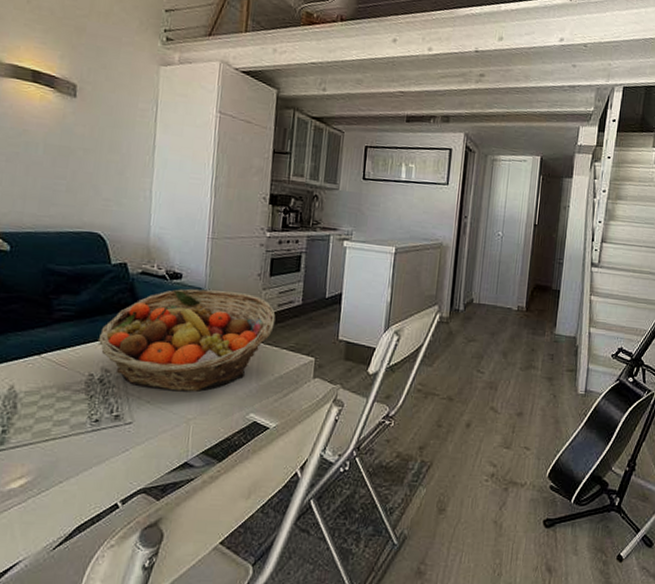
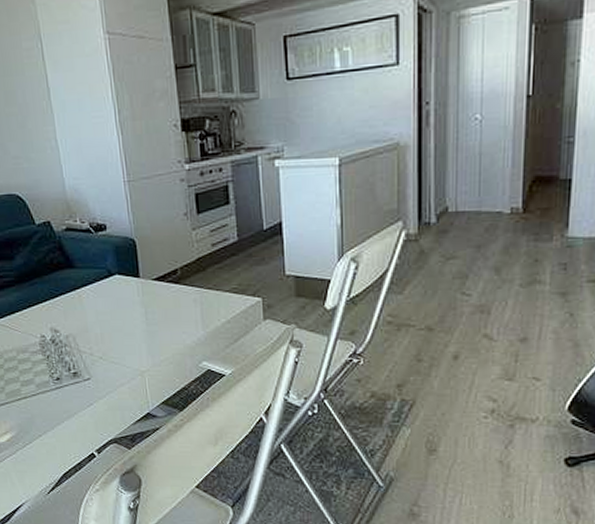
fruit basket: present [98,288,276,392] -> none [41,236,212,345]

